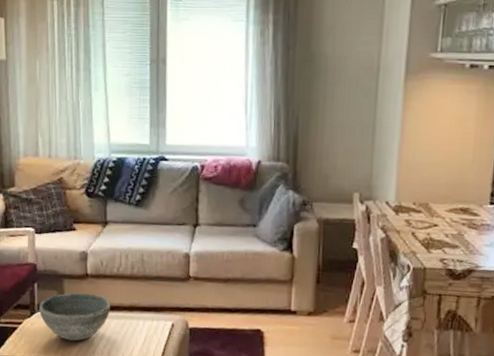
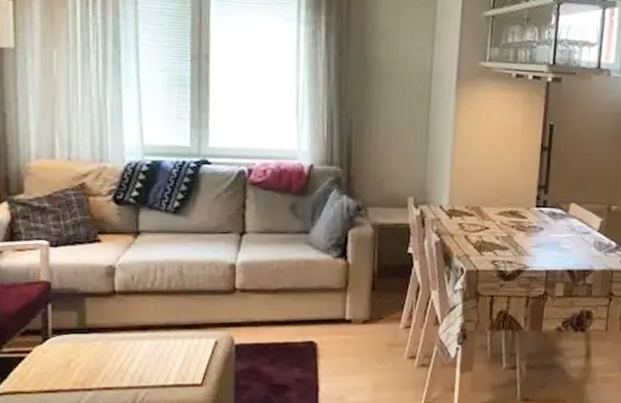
bowl: present [39,293,110,342] -> none [54,312,143,369]

